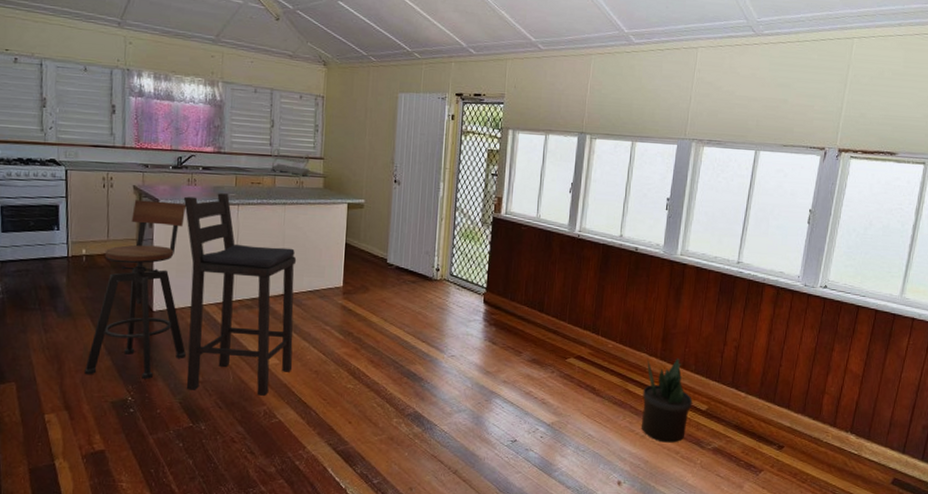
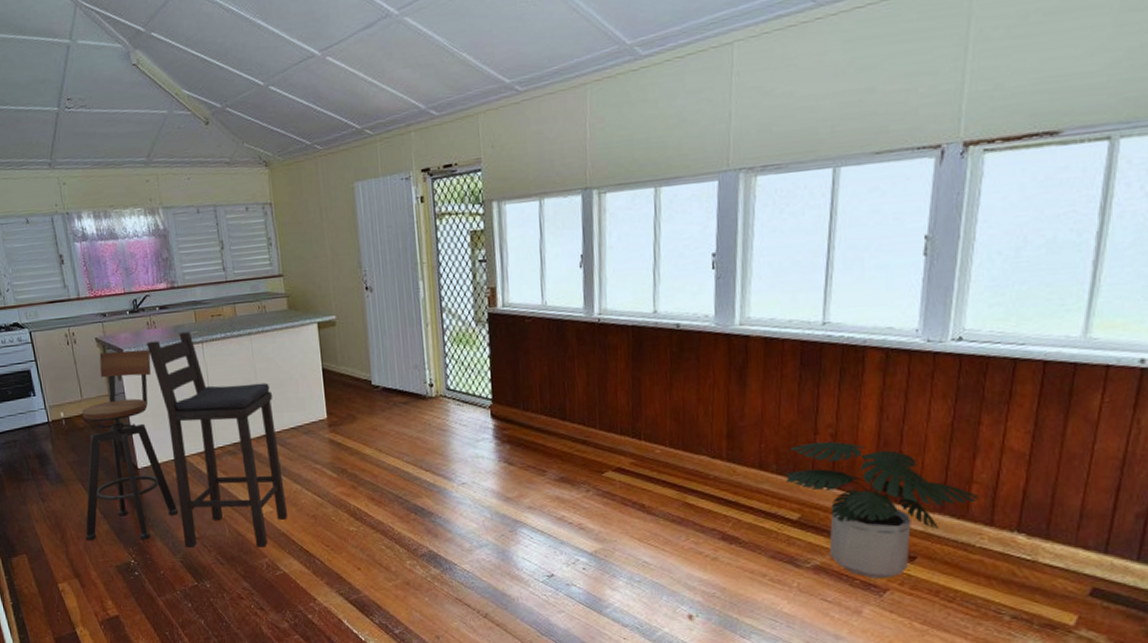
dish rack: present [271,149,310,177] -> none [227,272,270,300]
planter: present [641,357,692,443] -> none [708,456,778,564]
potted plant: none [700,351,829,461] -> present [784,441,980,579]

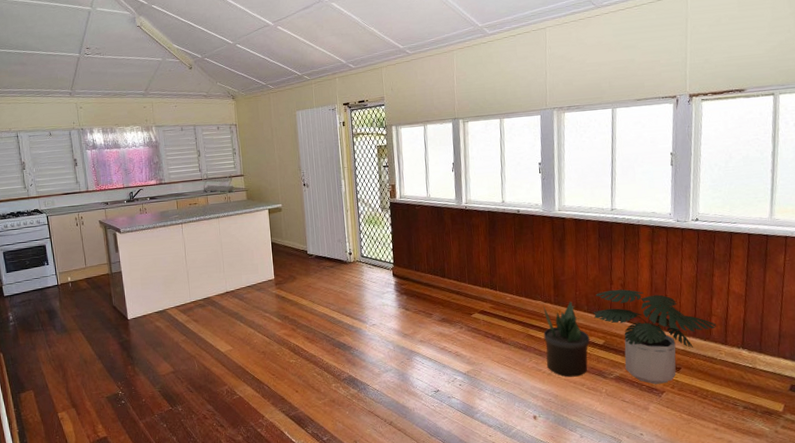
bar stool: present [81,350,178,541] -> none [83,229,158,378]
bar stool: present [146,332,288,548] -> none [138,216,244,380]
dish rack: none [227,272,270,300] -> present [202,173,234,193]
planter: none [708,456,778,564] -> present [543,301,590,377]

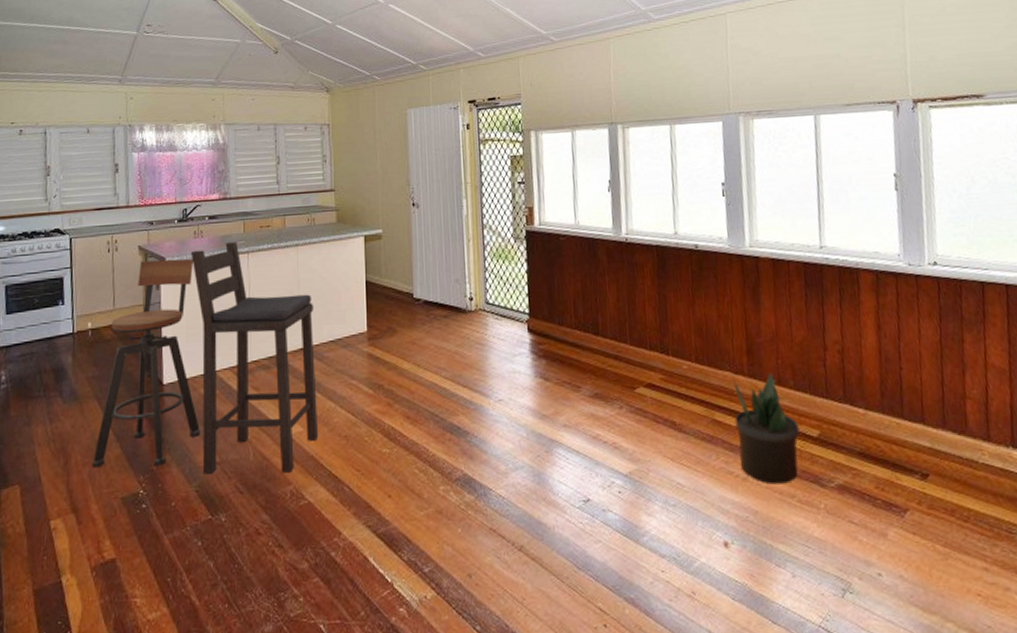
bar stool: none [83,229,158,378] -> present [92,259,200,468]
bar stool: none [138,216,244,380] -> present [190,242,319,474]
dish rack: present [202,173,234,193] -> none [280,186,320,213]
potted plant: present [593,289,717,384] -> none [801,357,975,498]

